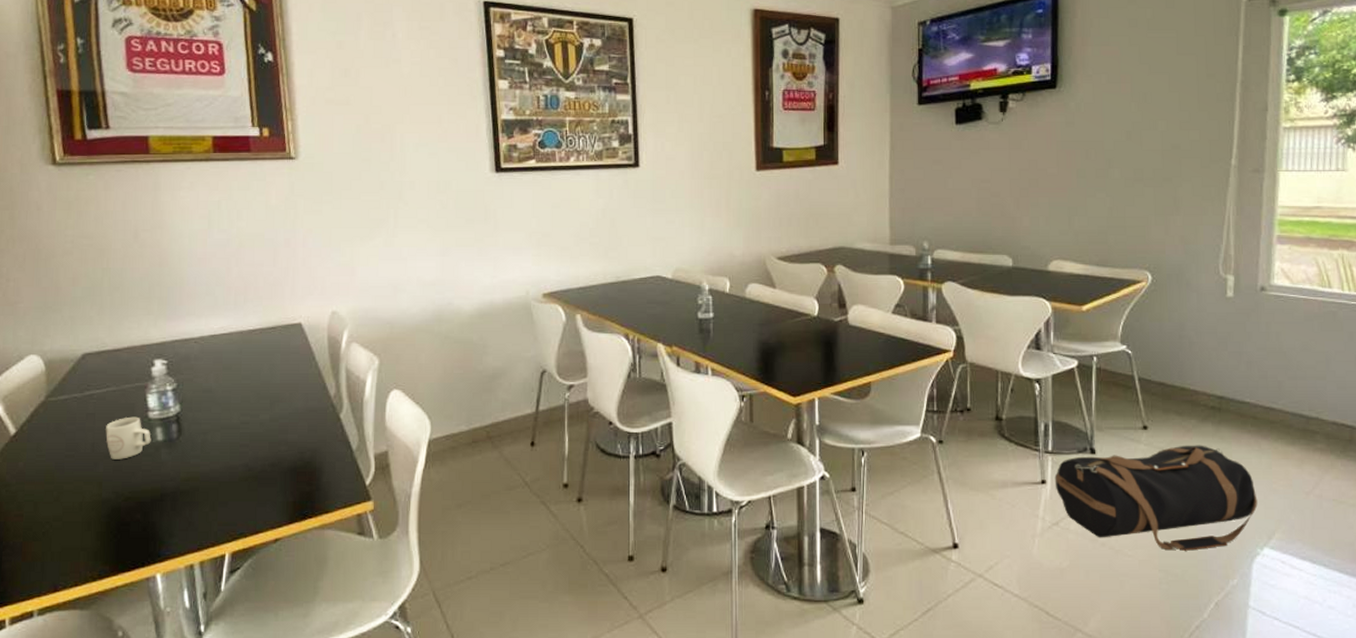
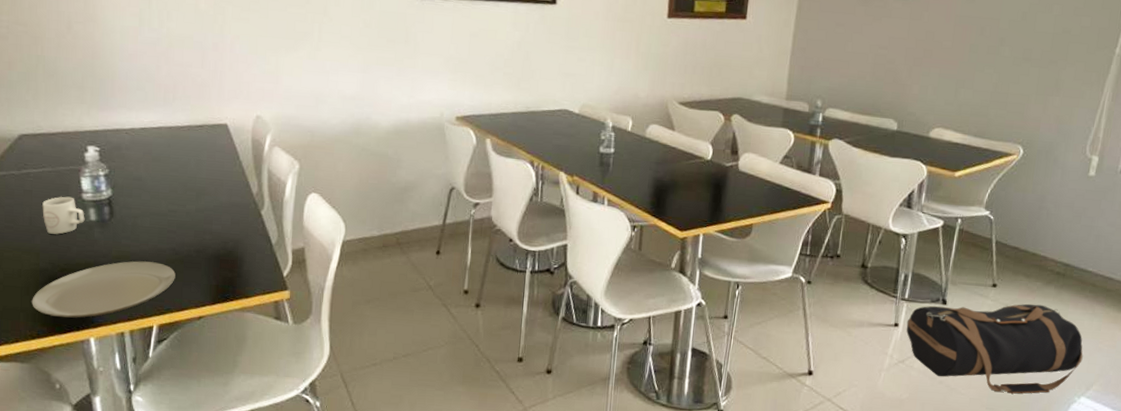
plate: none [93,481,249,554] -> present [32,261,176,319]

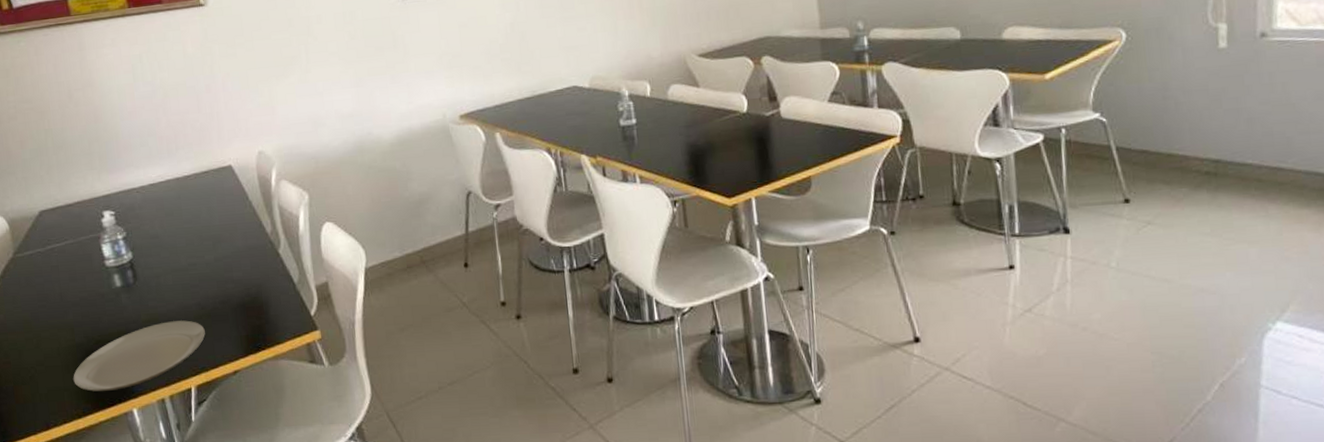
mug: present [42,196,85,235] -> none [69,266,111,307]
duffel bag: present [906,303,1083,394] -> none [1024,215,1267,331]

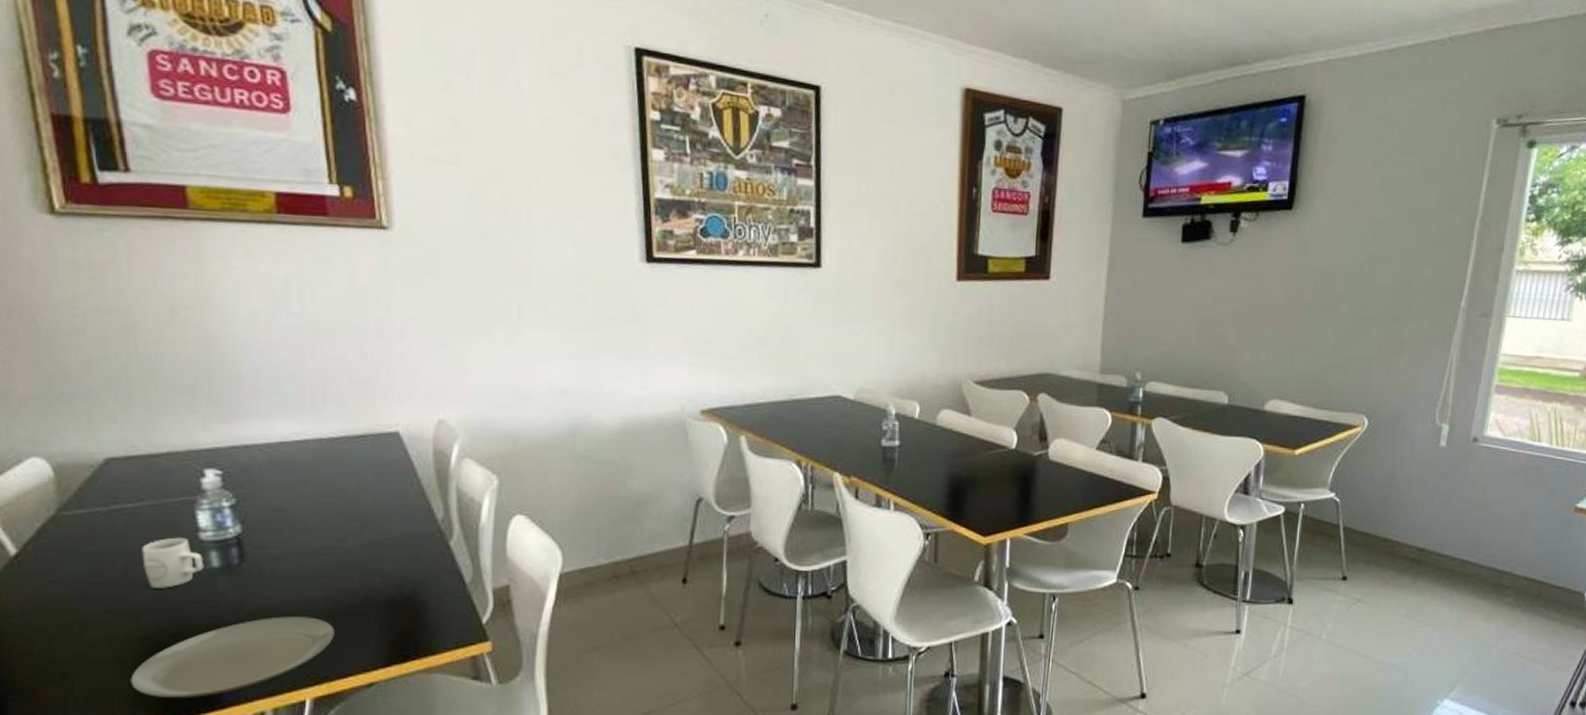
mug: none [69,266,111,307] -> present [142,537,204,588]

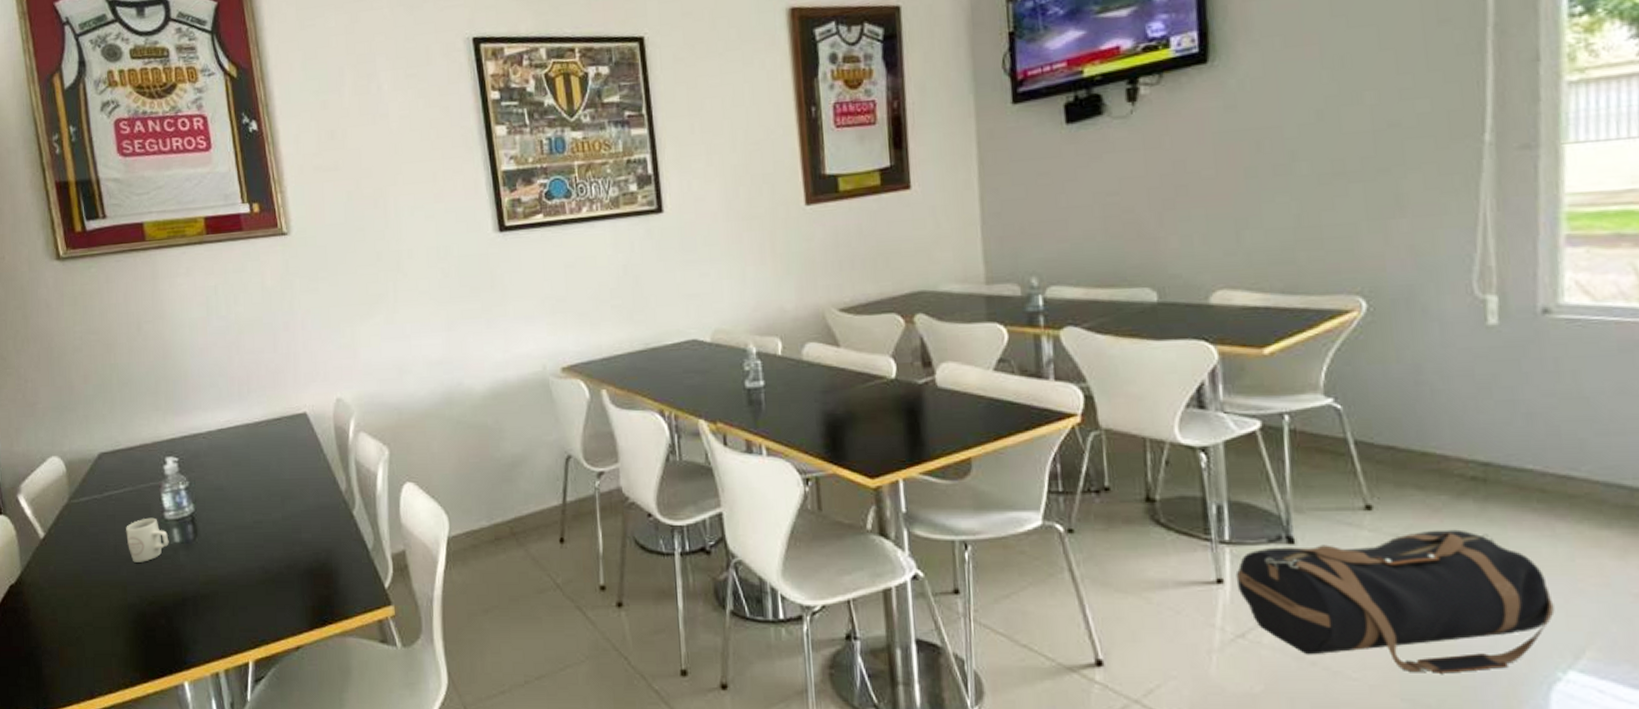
plate: present [131,616,334,699] -> none [122,585,268,661]
duffel bag: none [1249,596,1444,702] -> present [1235,529,1555,673]

